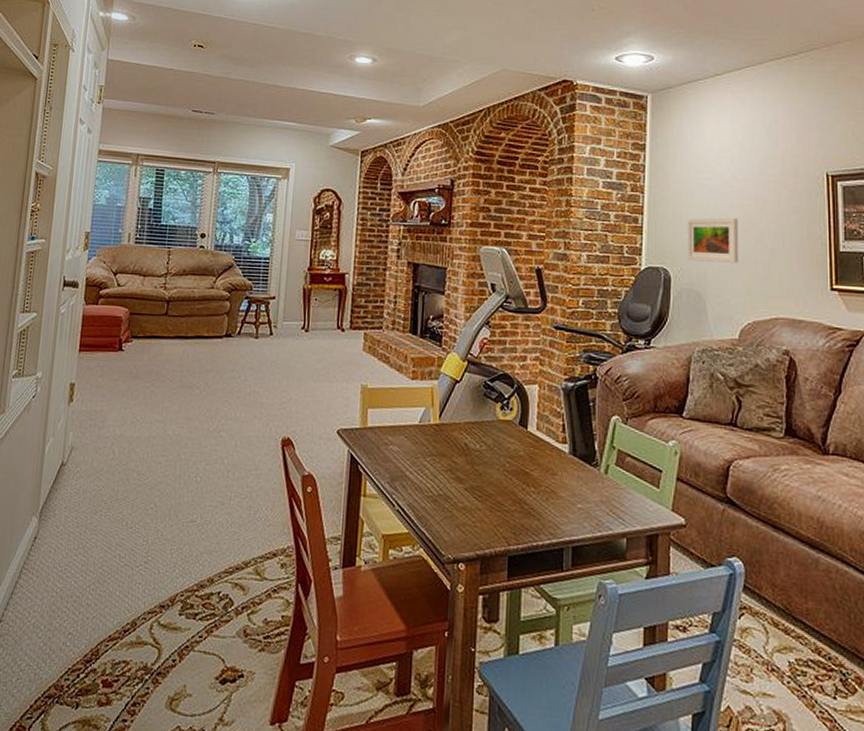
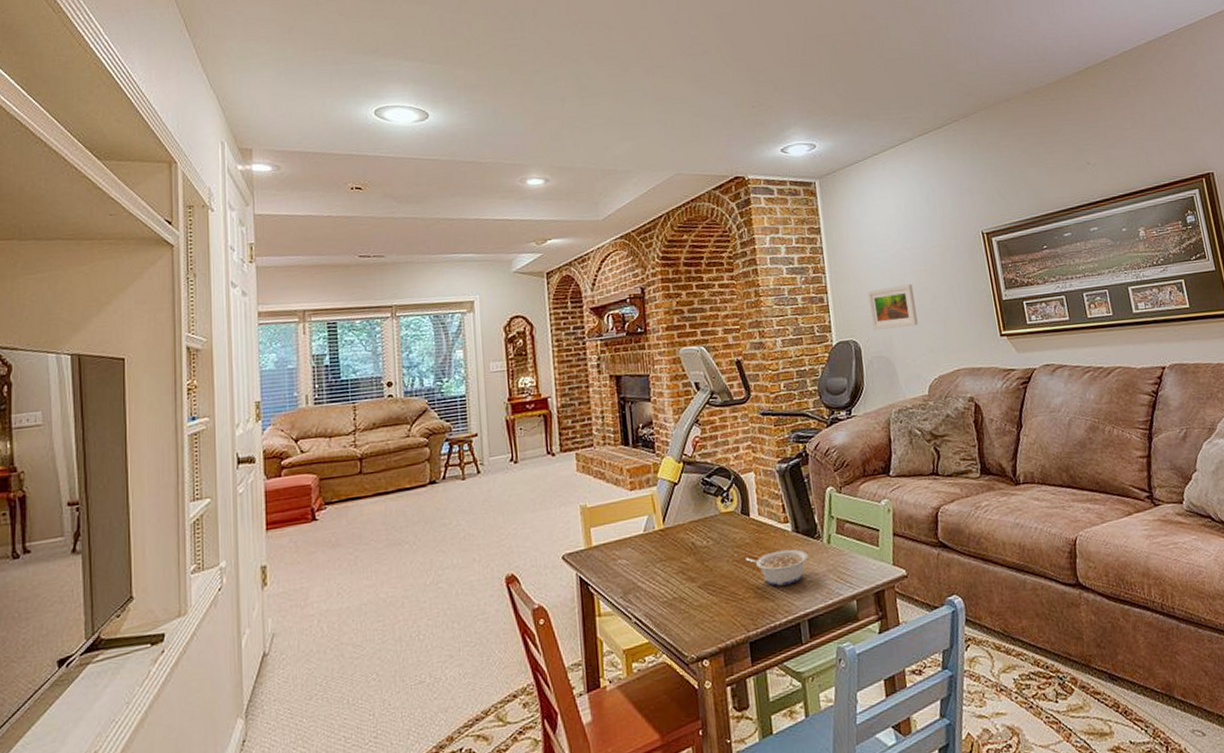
legume: none [516,469,582,507] -> present [744,549,809,586]

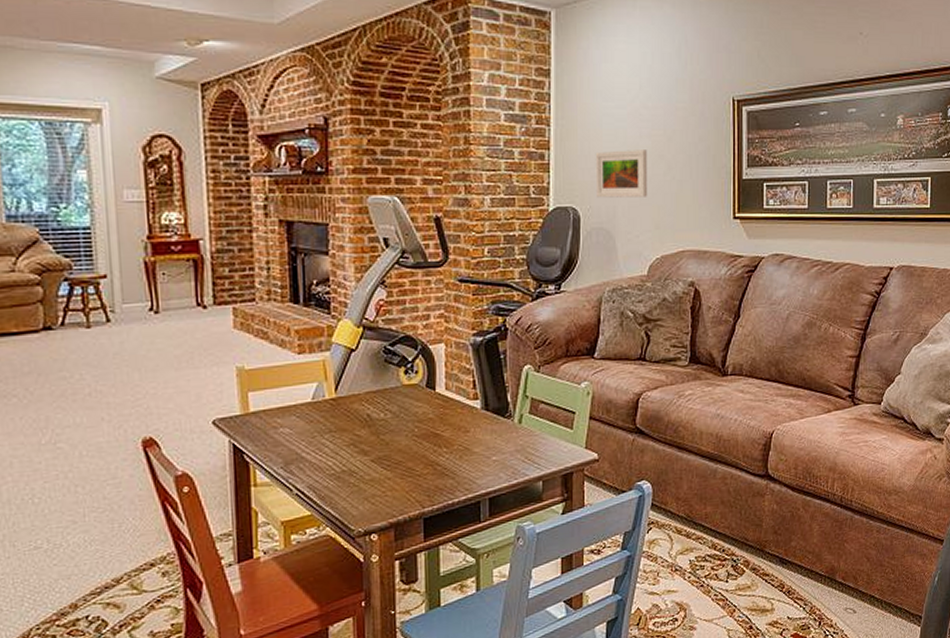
legume: present [744,549,809,586] -> none [425,427,496,464]

